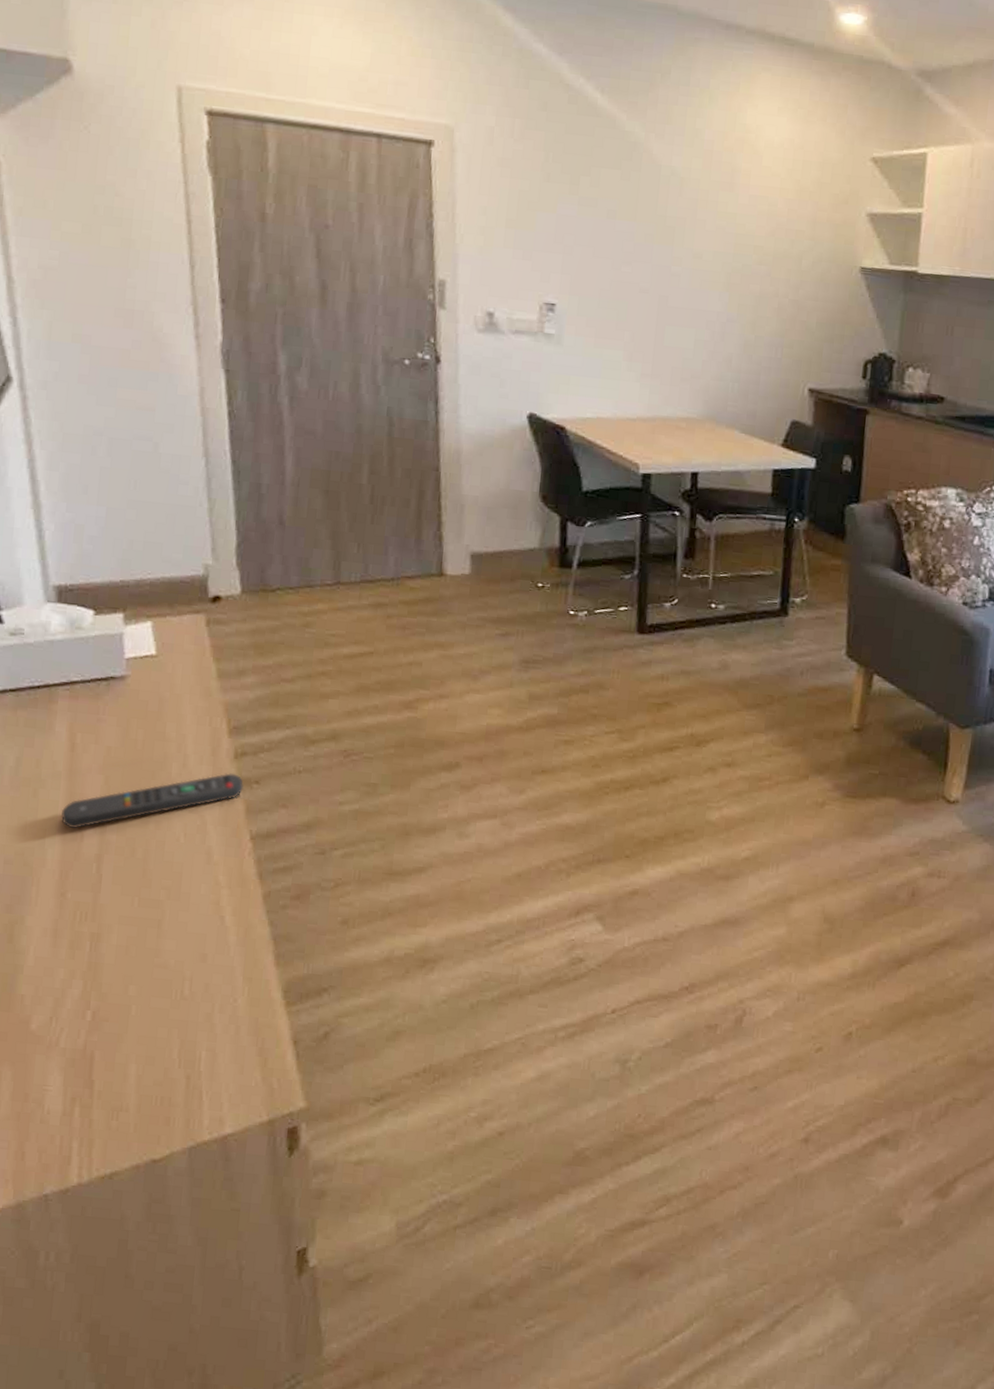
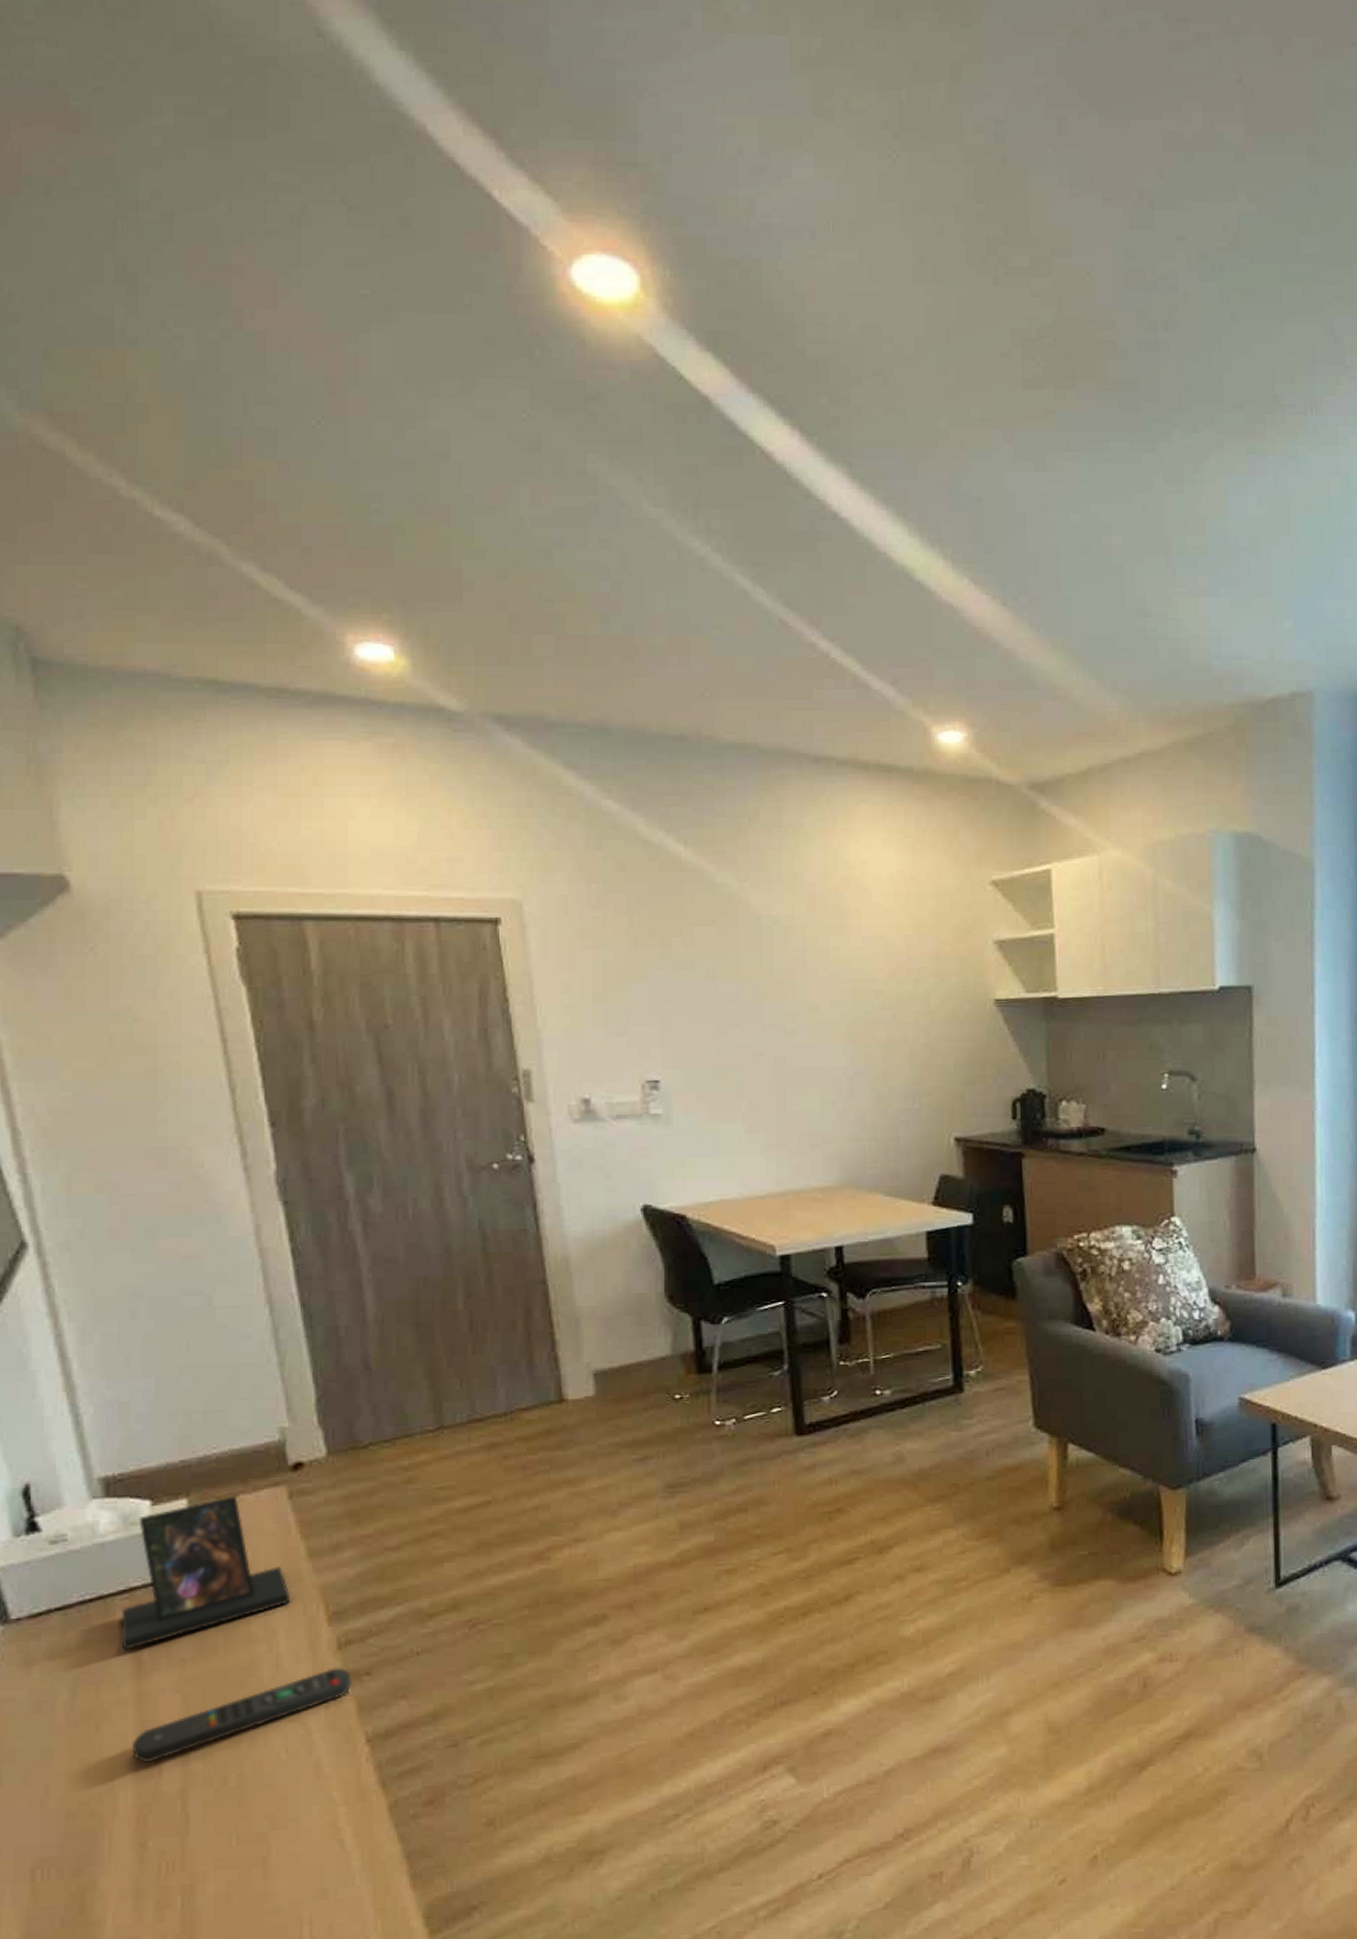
photo frame: none [60,616,200,733] -> present [121,1495,291,1650]

